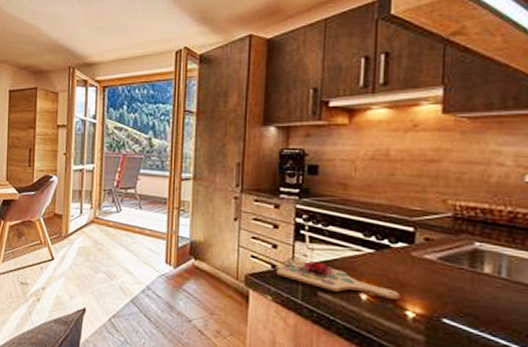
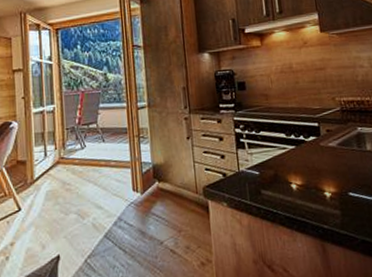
cutting board: present [277,255,401,301] -> none [227,162,319,187]

